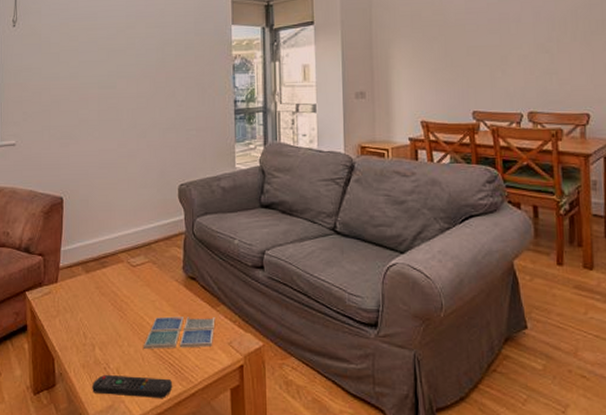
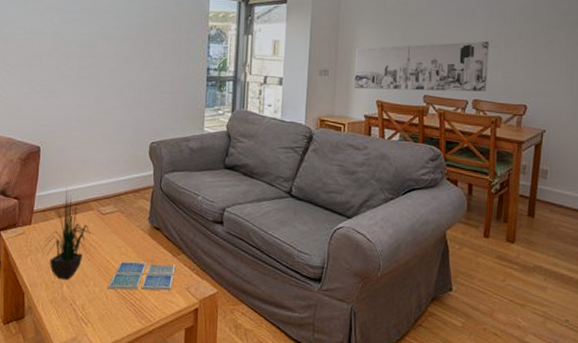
potted plant: none [71,240,125,341] -> present [43,188,94,280]
remote control: present [92,374,172,398] -> none [58,309,132,334]
wall art: none [394,47,542,110] -> present [354,41,489,92]

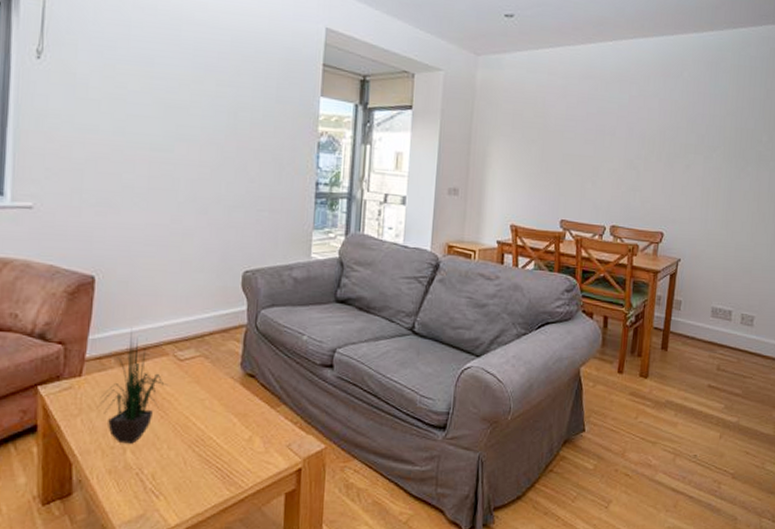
drink coaster: present [108,261,176,291] -> none [187,417,274,452]
wall art: present [354,41,489,92] -> none [487,162,629,217]

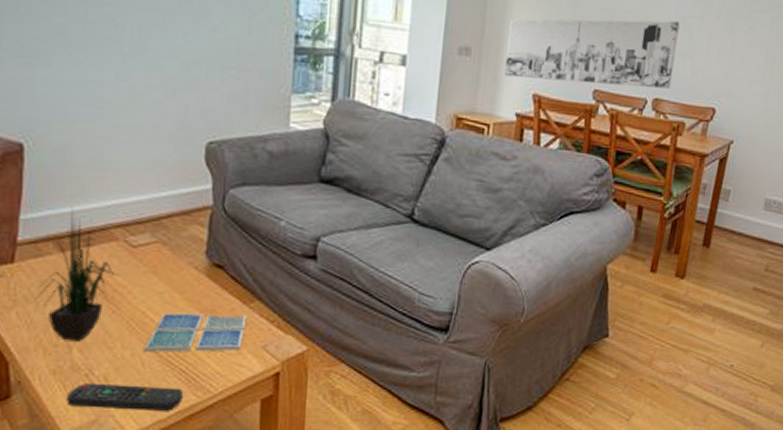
remote control: none [119,480,218,505] -> present [67,382,183,411]
drink coaster: none [187,417,274,452] -> present [145,312,247,353]
wall art: none [487,162,629,217] -> present [505,18,680,89]

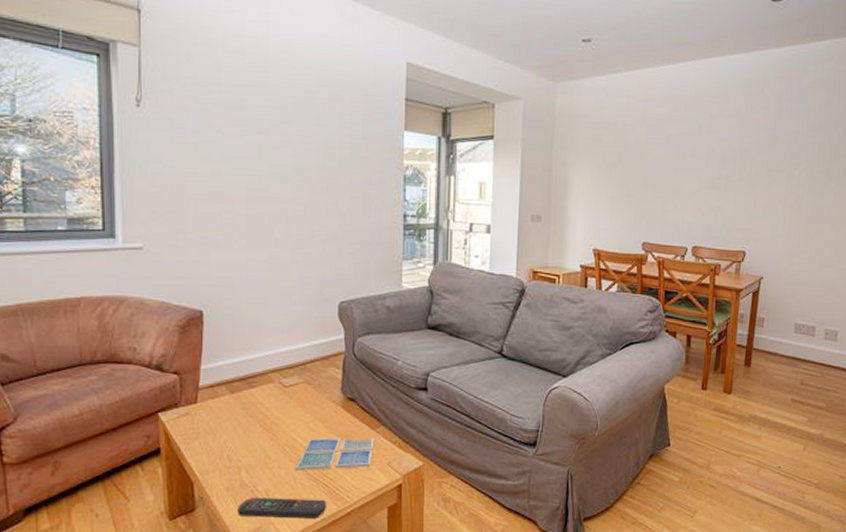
potted plant: present [36,207,119,342] -> none [213,358,275,464]
wall art: present [505,18,680,89] -> none [569,183,710,238]

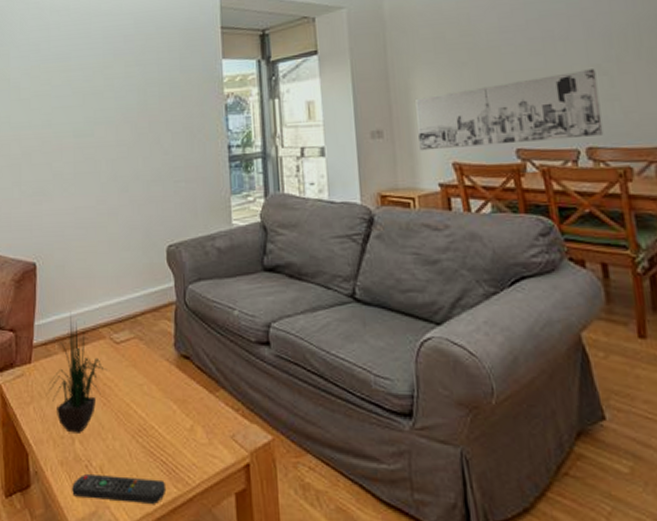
potted plant: none [213,358,275,464] -> present [47,312,107,433]
drink coaster: present [296,438,375,471] -> none [131,403,215,443]
wall art: none [569,183,710,238] -> present [415,69,604,151]

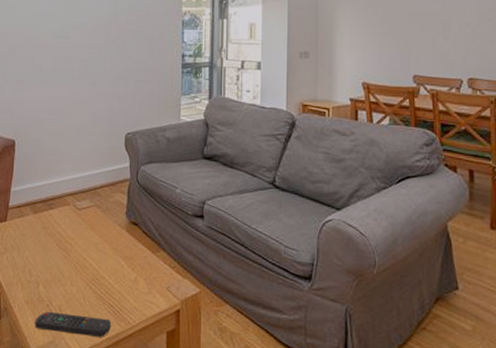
potted plant: present [47,312,107,433] -> none [18,182,70,279]
wall art: present [415,69,604,151] -> none [338,15,483,71]

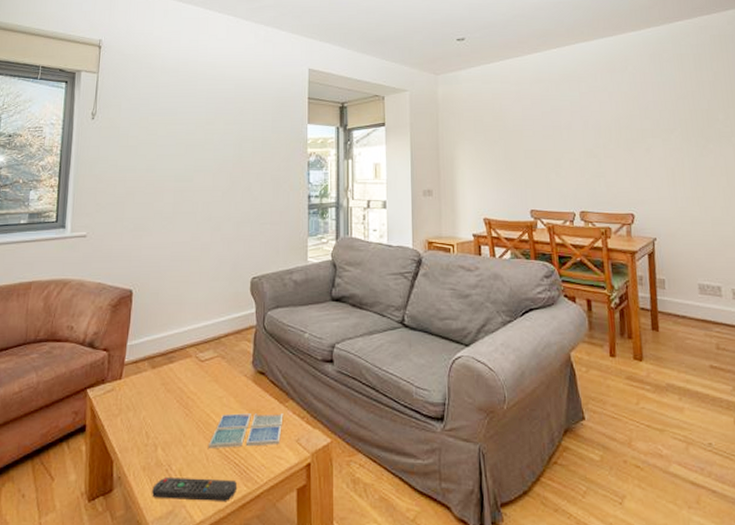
drink coaster: none [85,259,155,291] -> present [209,413,284,448]

